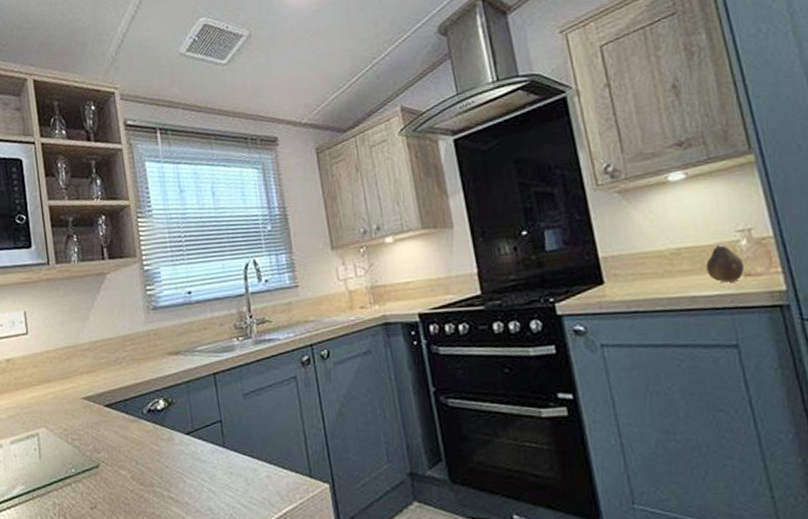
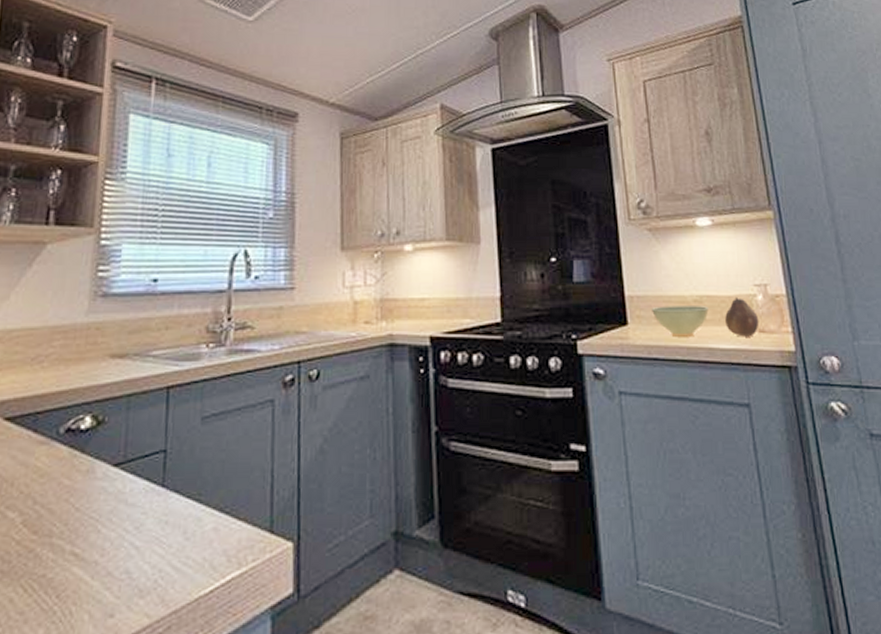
bowl: none [628,257,688,290] -> present [652,306,709,337]

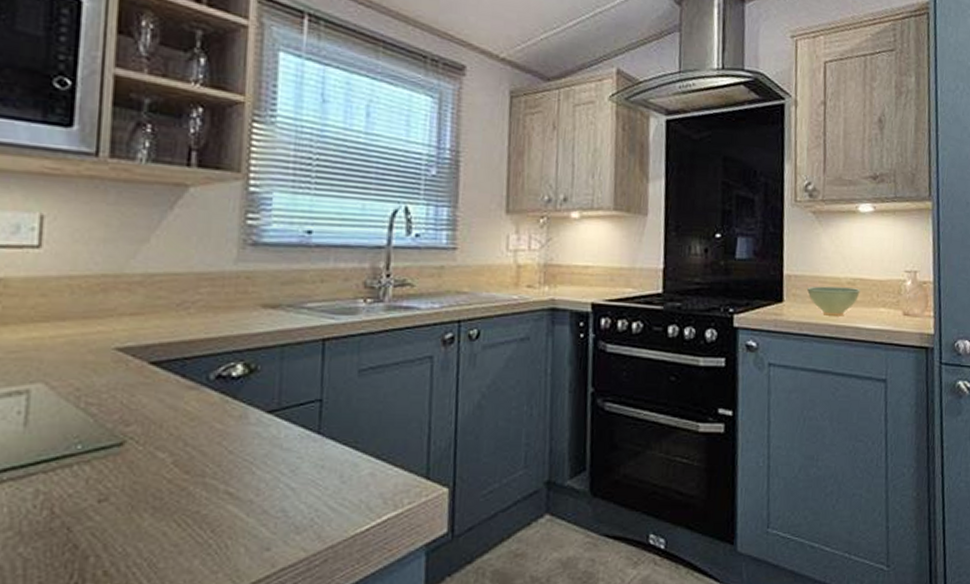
fruit: present [725,296,759,337] -> none [874,281,905,319]

